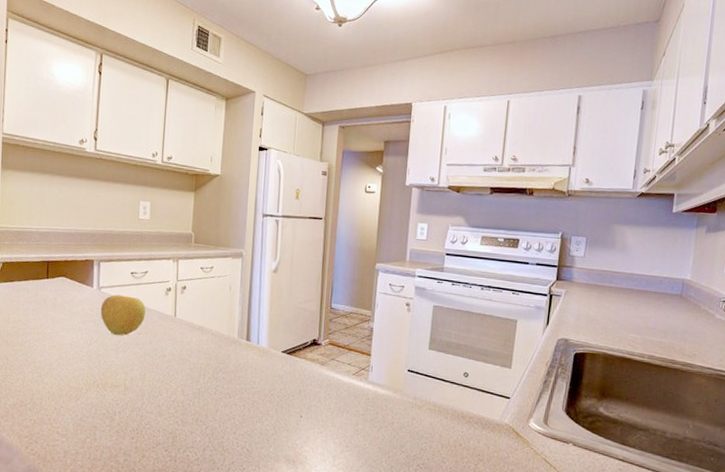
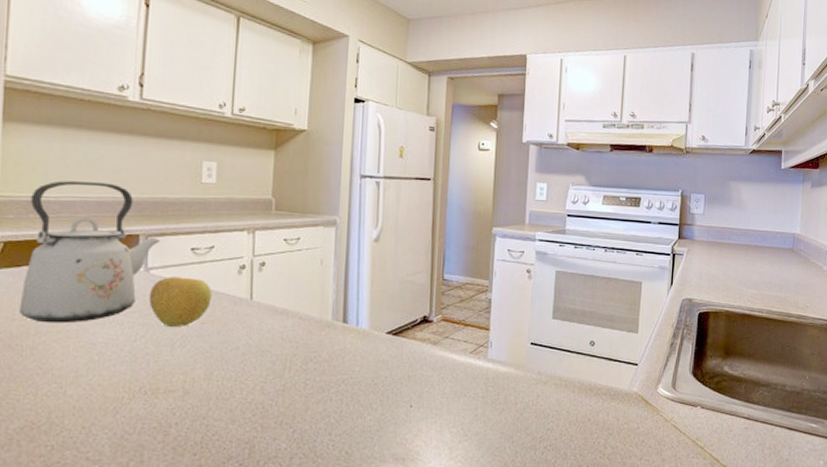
kettle: none [12,216,109,328] -> present [19,180,160,324]

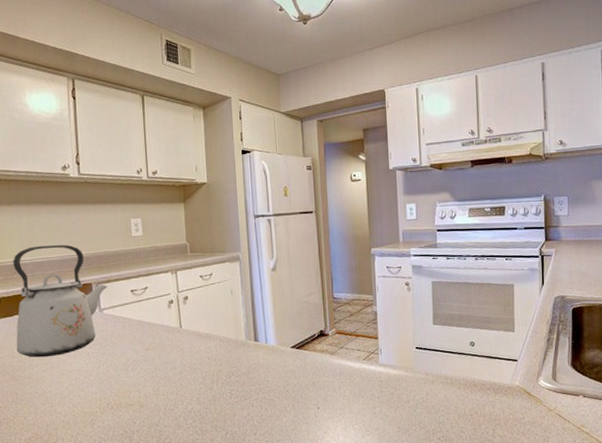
apple: present [148,277,212,328] -> none [104,314,151,355]

